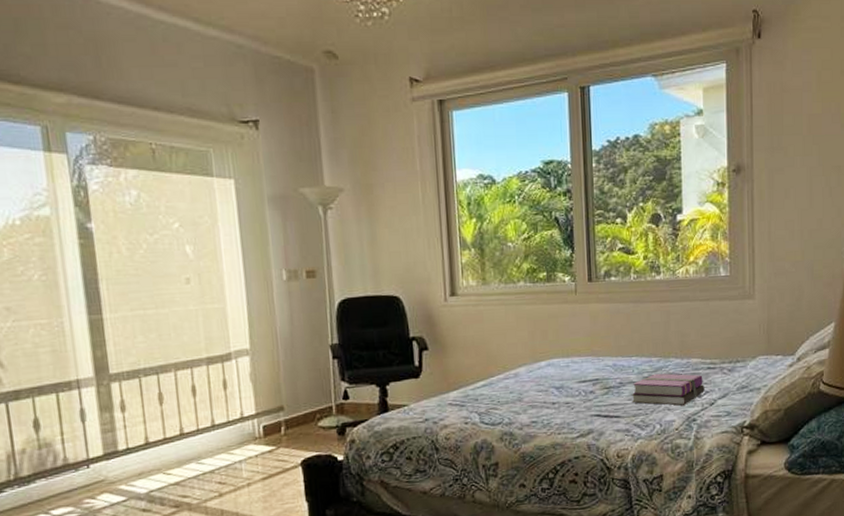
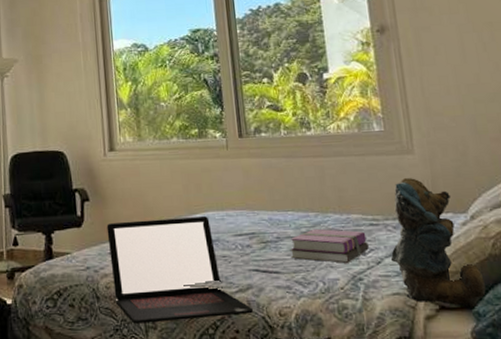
laptop: none [447,363,593,473] -> present [106,215,254,324]
teddy bear: none [723,322,801,443] -> present [390,177,486,310]

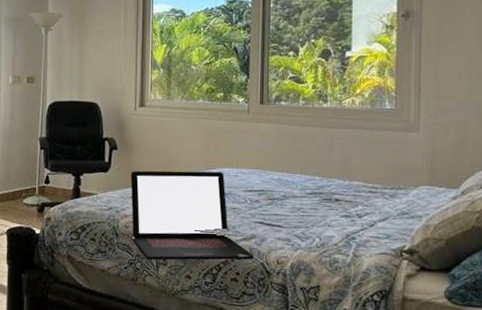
hardback book: present [289,228,369,263] -> none [293,191,365,223]
teddy bear: present [390,177,486,310] -> none [383,152,464,272]

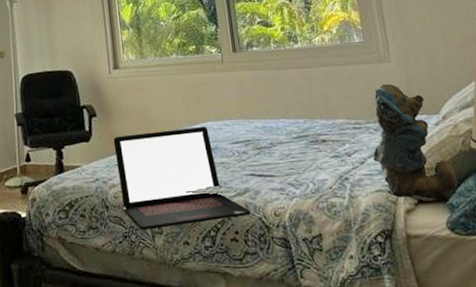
teddy bear: none [383,152,464,272] -> present [373,83,458,202]

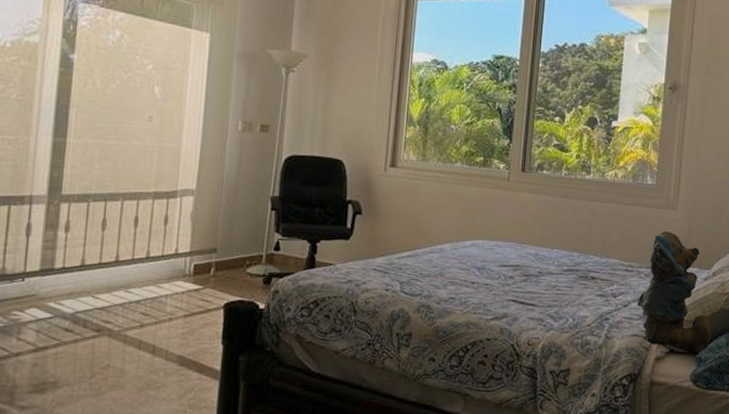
laptop: present [113,126,252,230] -> none [372,239,505,341]

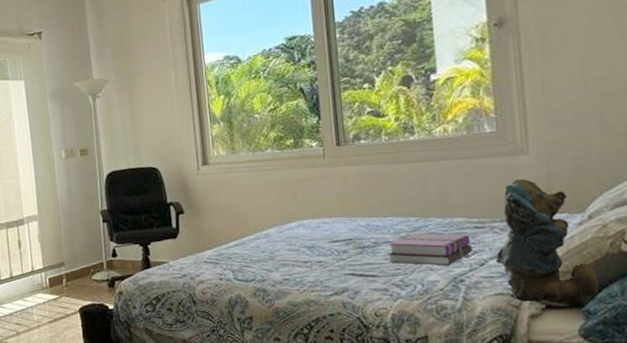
hardback book: none [548,268,620,303] -> present [387,233,472,266]

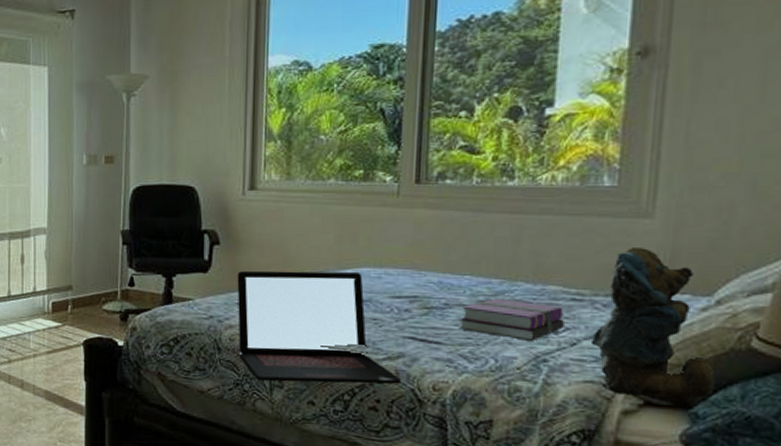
laptop: none [201,224,349,325] -> present [237,270,402,384]

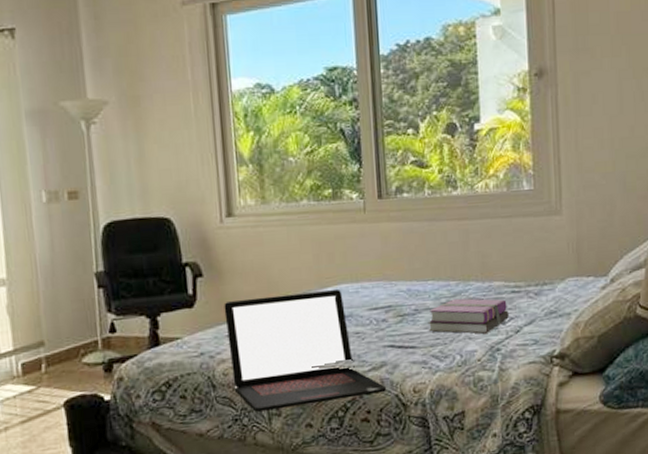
teddy bear: present [590,246,716,410] -> none [529,240,617,374]

